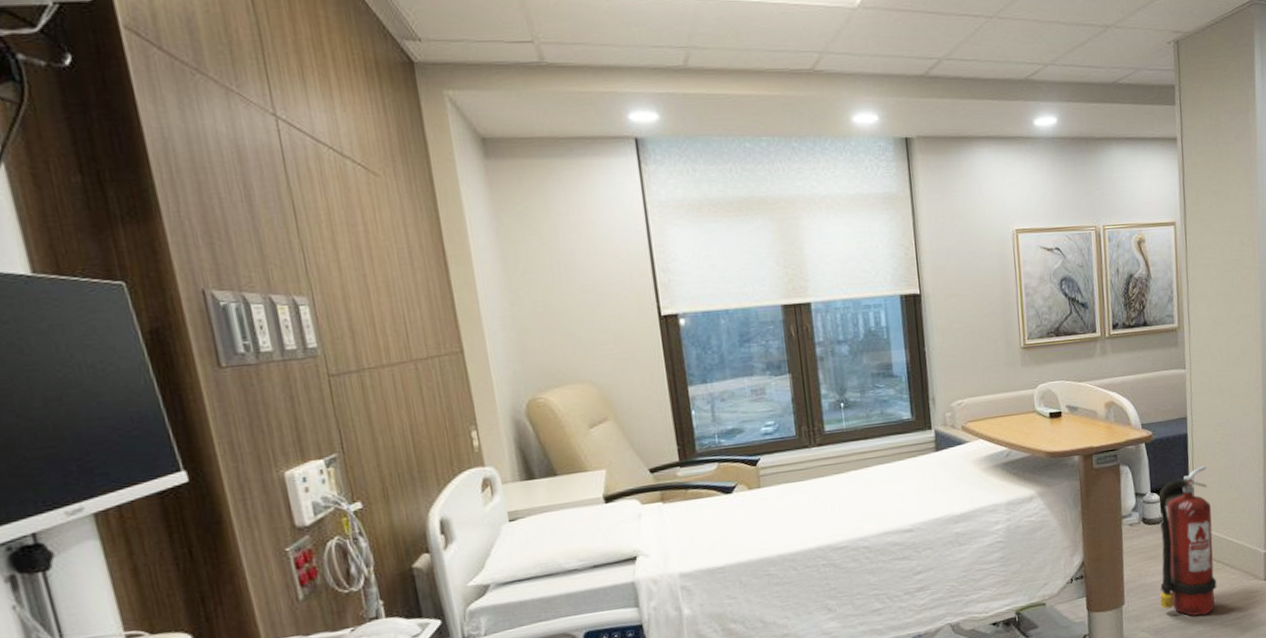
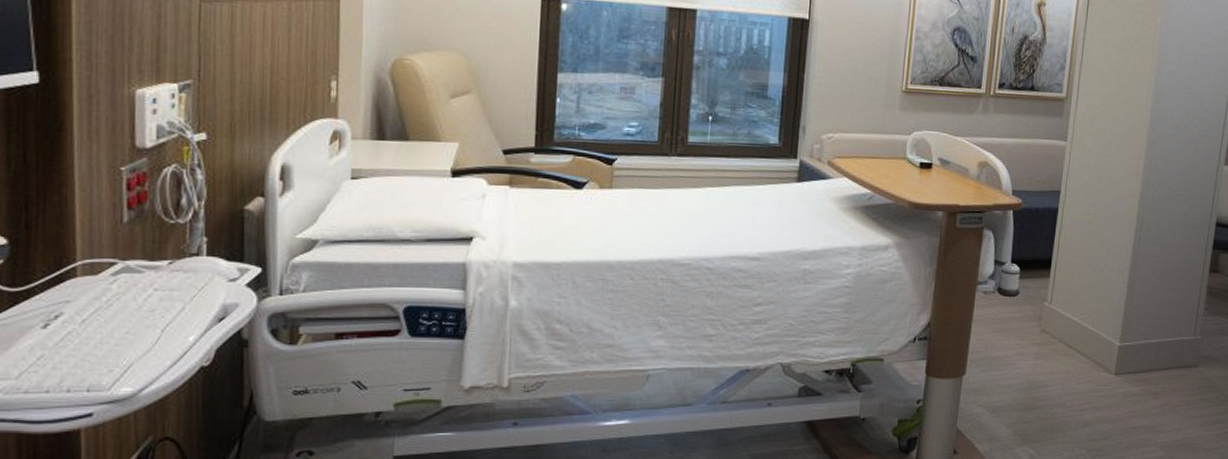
fire extinguisher: present [1157,466,1217,616] -> none [1002,244,1073,400]

